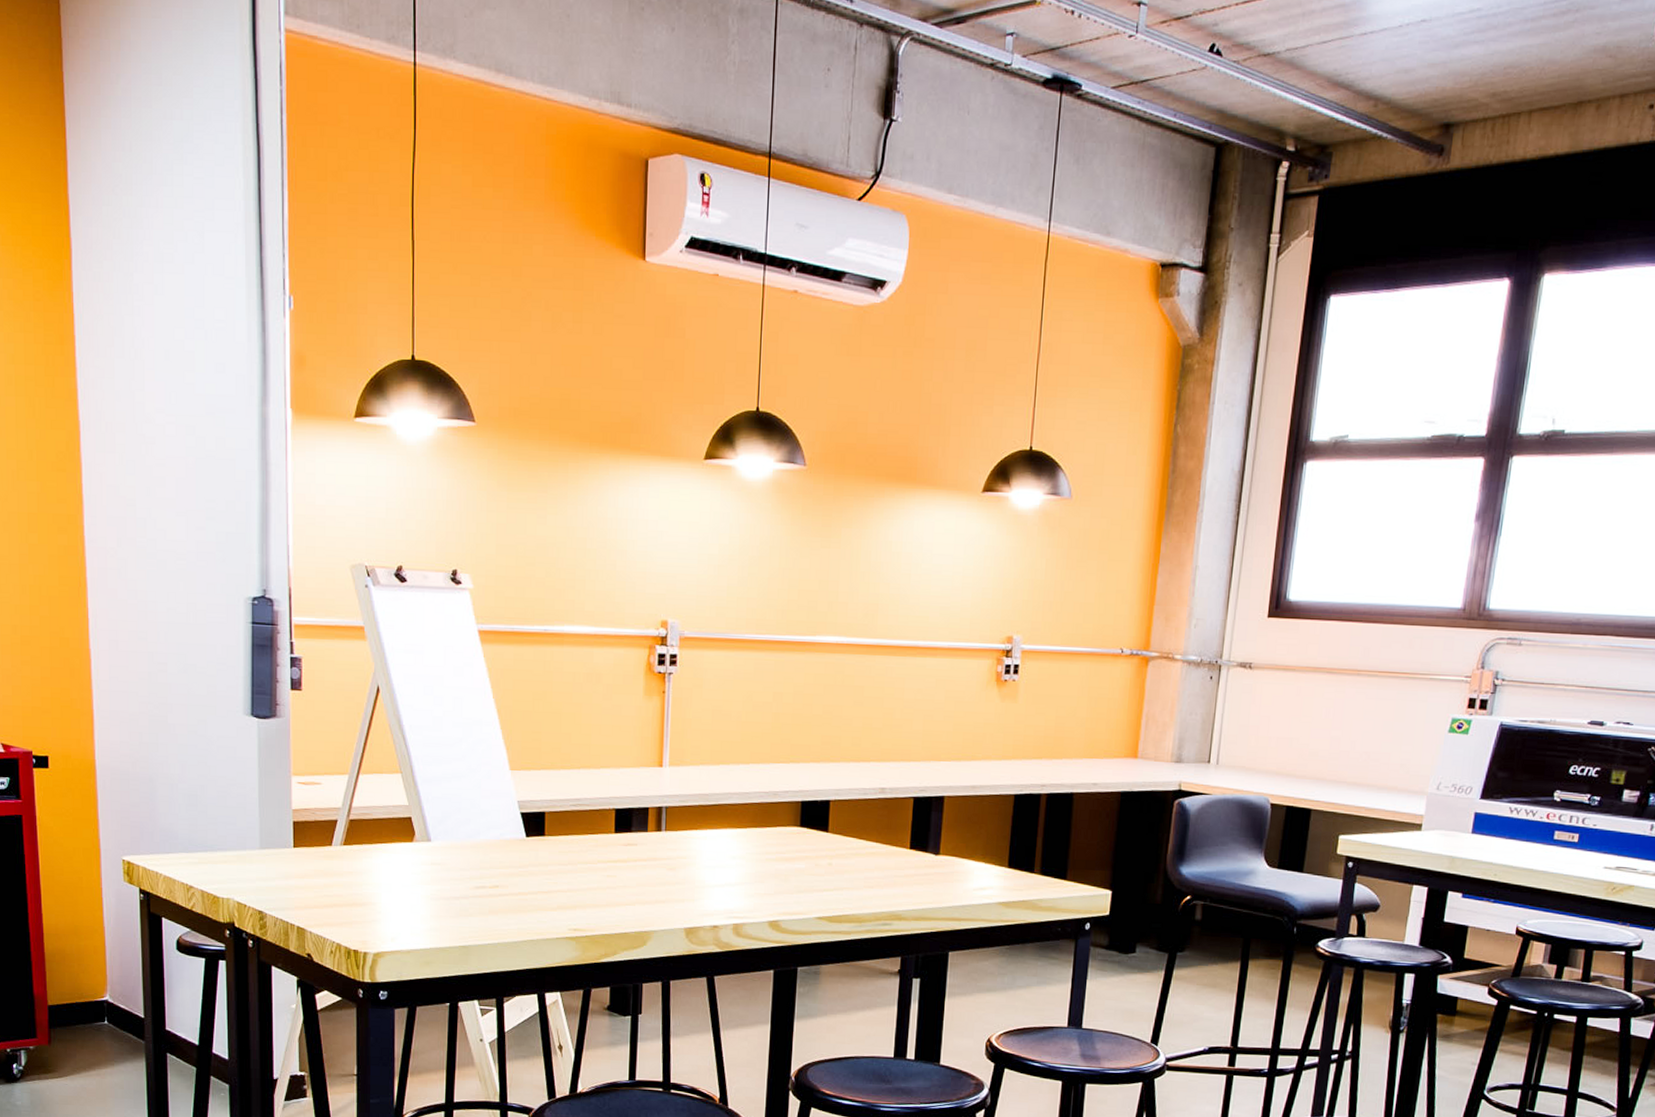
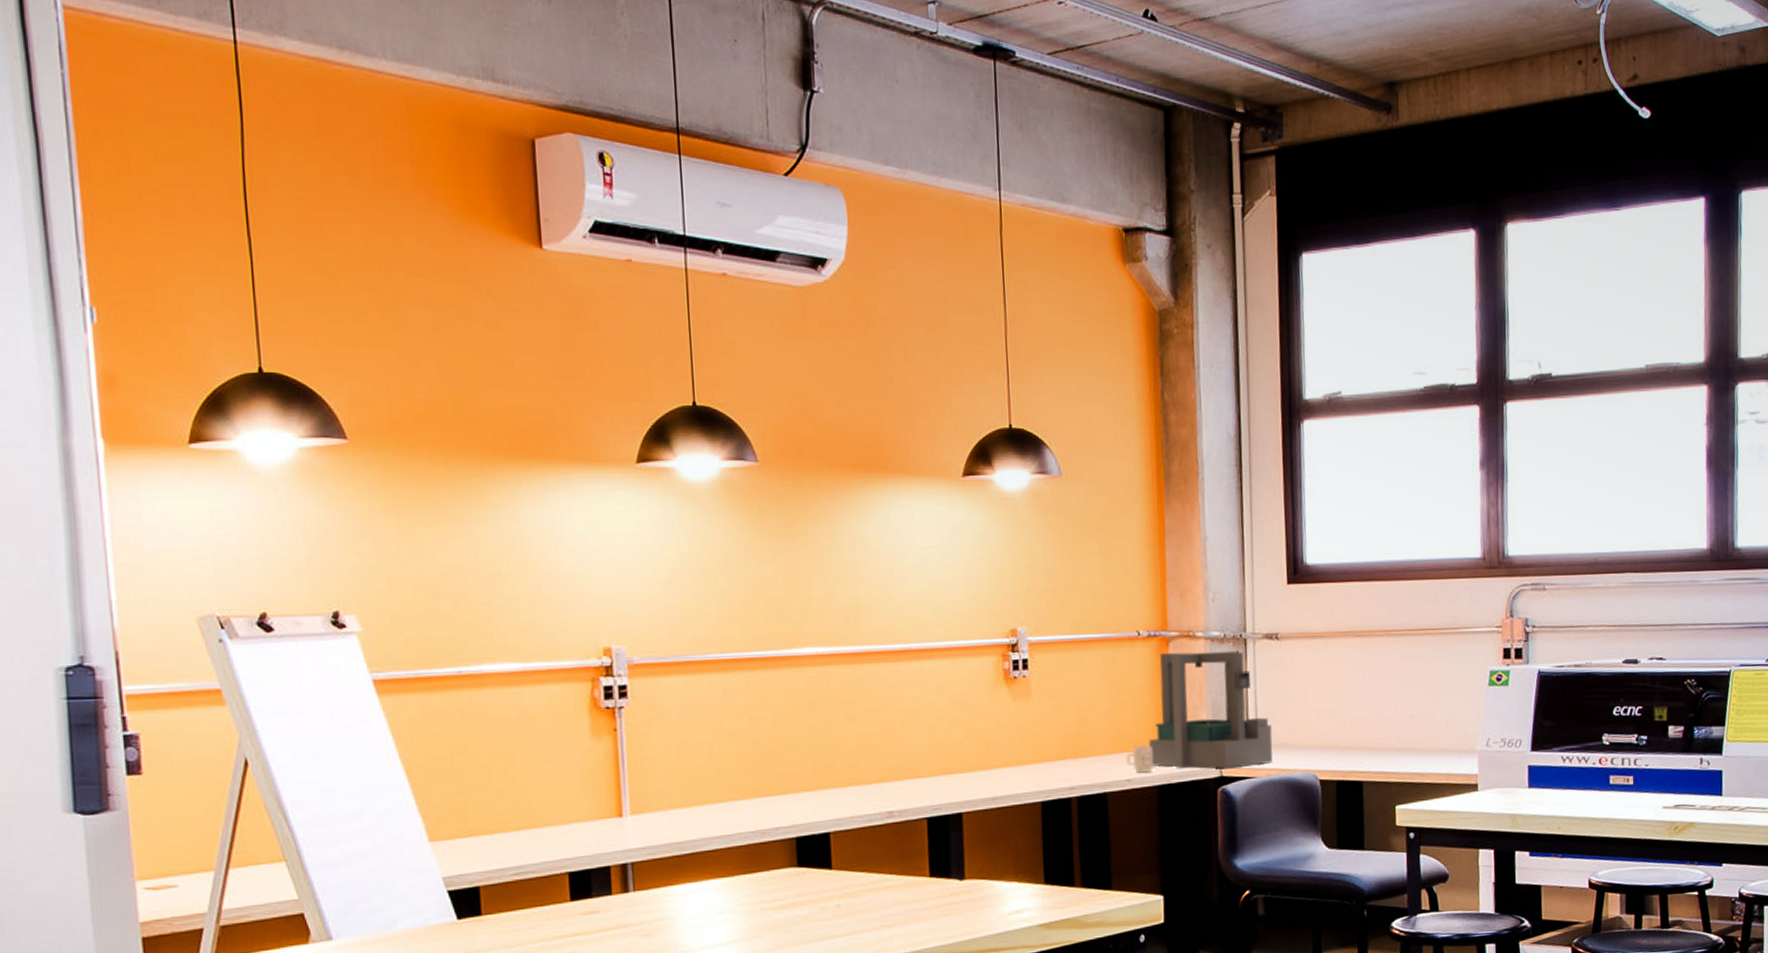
mug: none [1095,754,1121,779] -> present [1126,746,1154,773]
3d printer: none [1117,670,1233,784] -> present [1149,650,1273,769]

